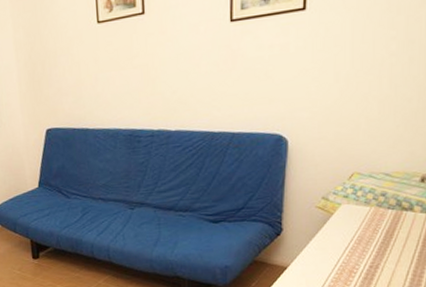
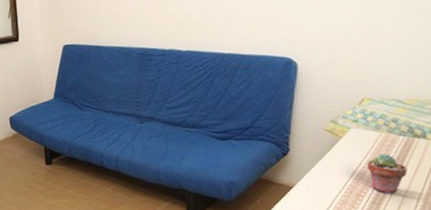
potted succulent: none [358,228,396,269] -> present [366,154,407,194]

